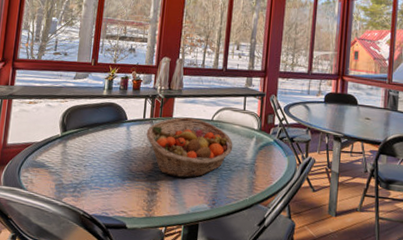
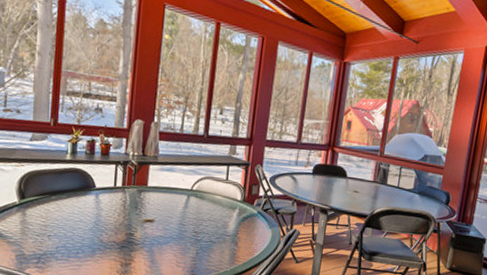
fruit basket: present [146,117,233,178] -> none [118,186,214,249]

